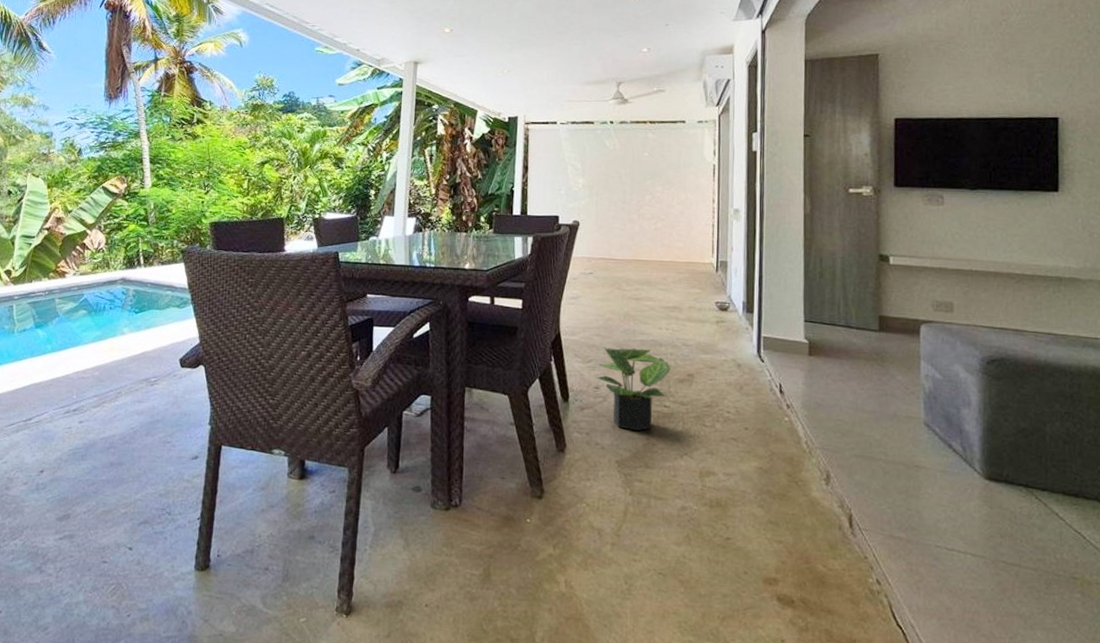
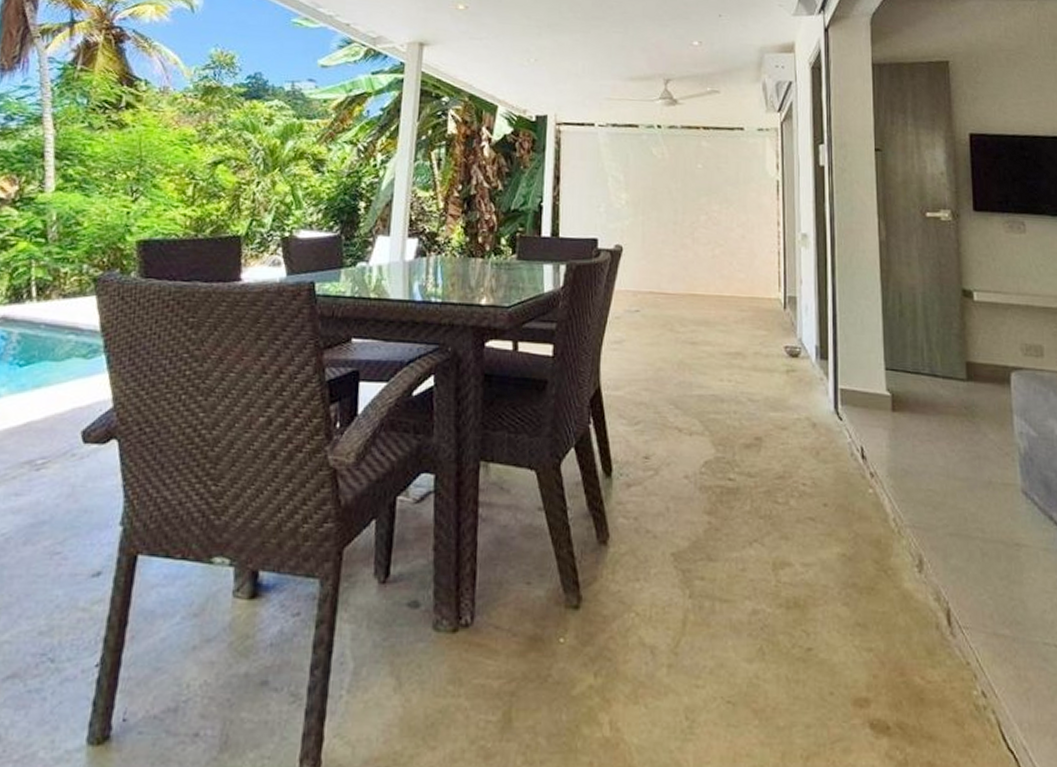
potted plant: present [596,346,671,432] -> none [646,404,735,513]

